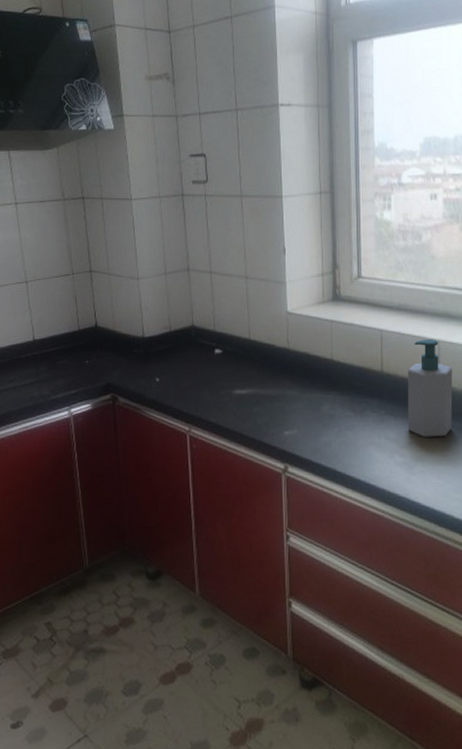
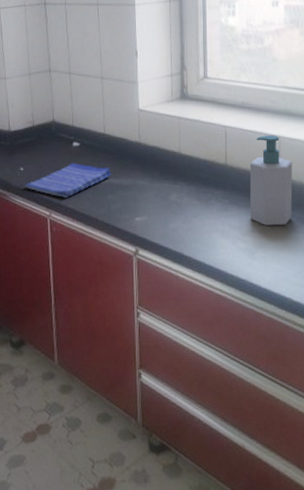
dish towel: none [161,372,257,411] -> present [25,163,111,198]

